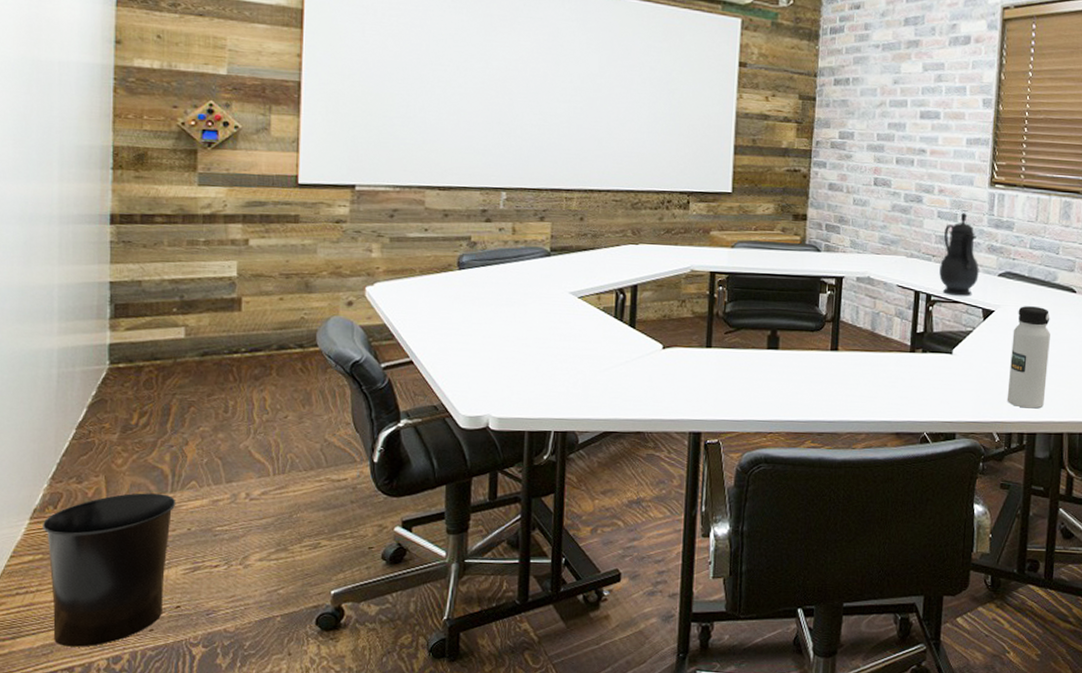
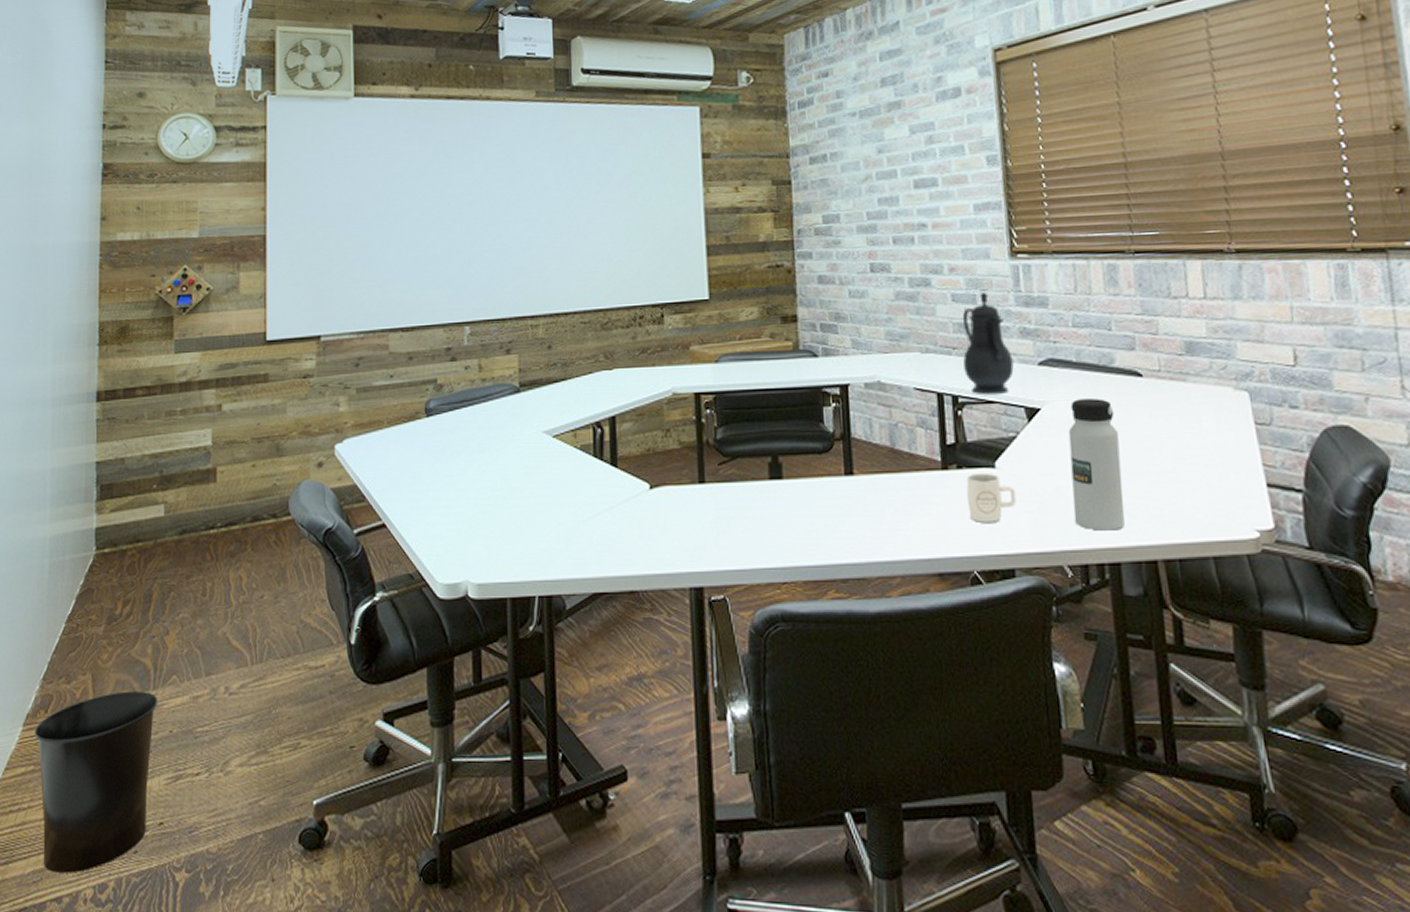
mug: none [926,357,965,396] -> present [966,472,1017,522]

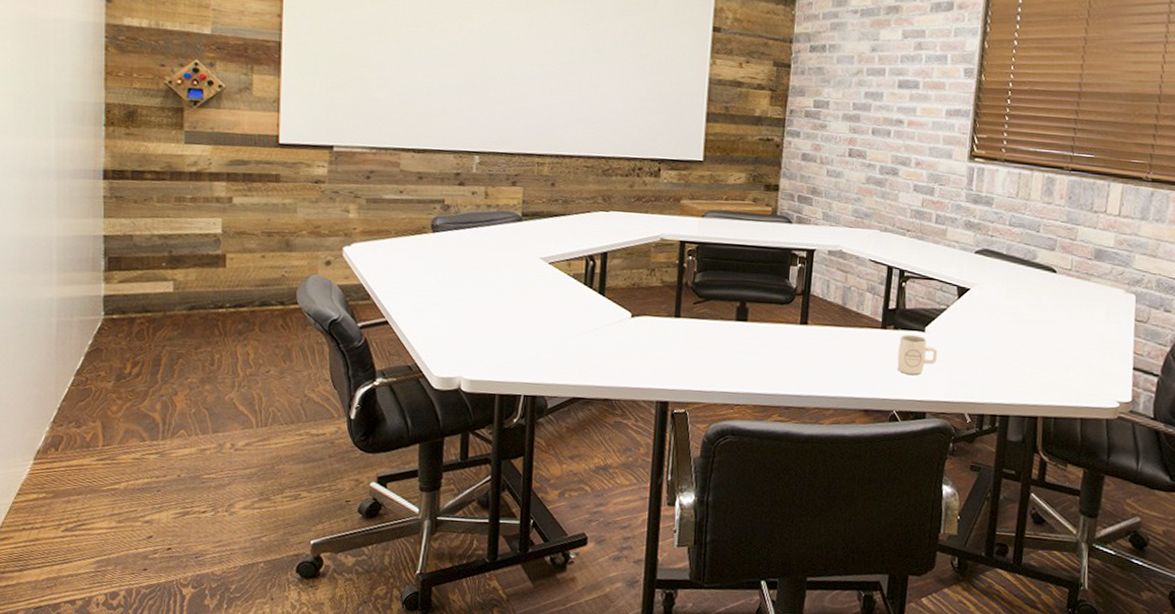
waste bin: present [35,691,158,873] -> none [46,439,167,582]
coffeepot: present [962,292,1014,396] -> none [913,186,956,274]
water bottle: present [1068,398,1125,531] -> none [980,285,1028,391]

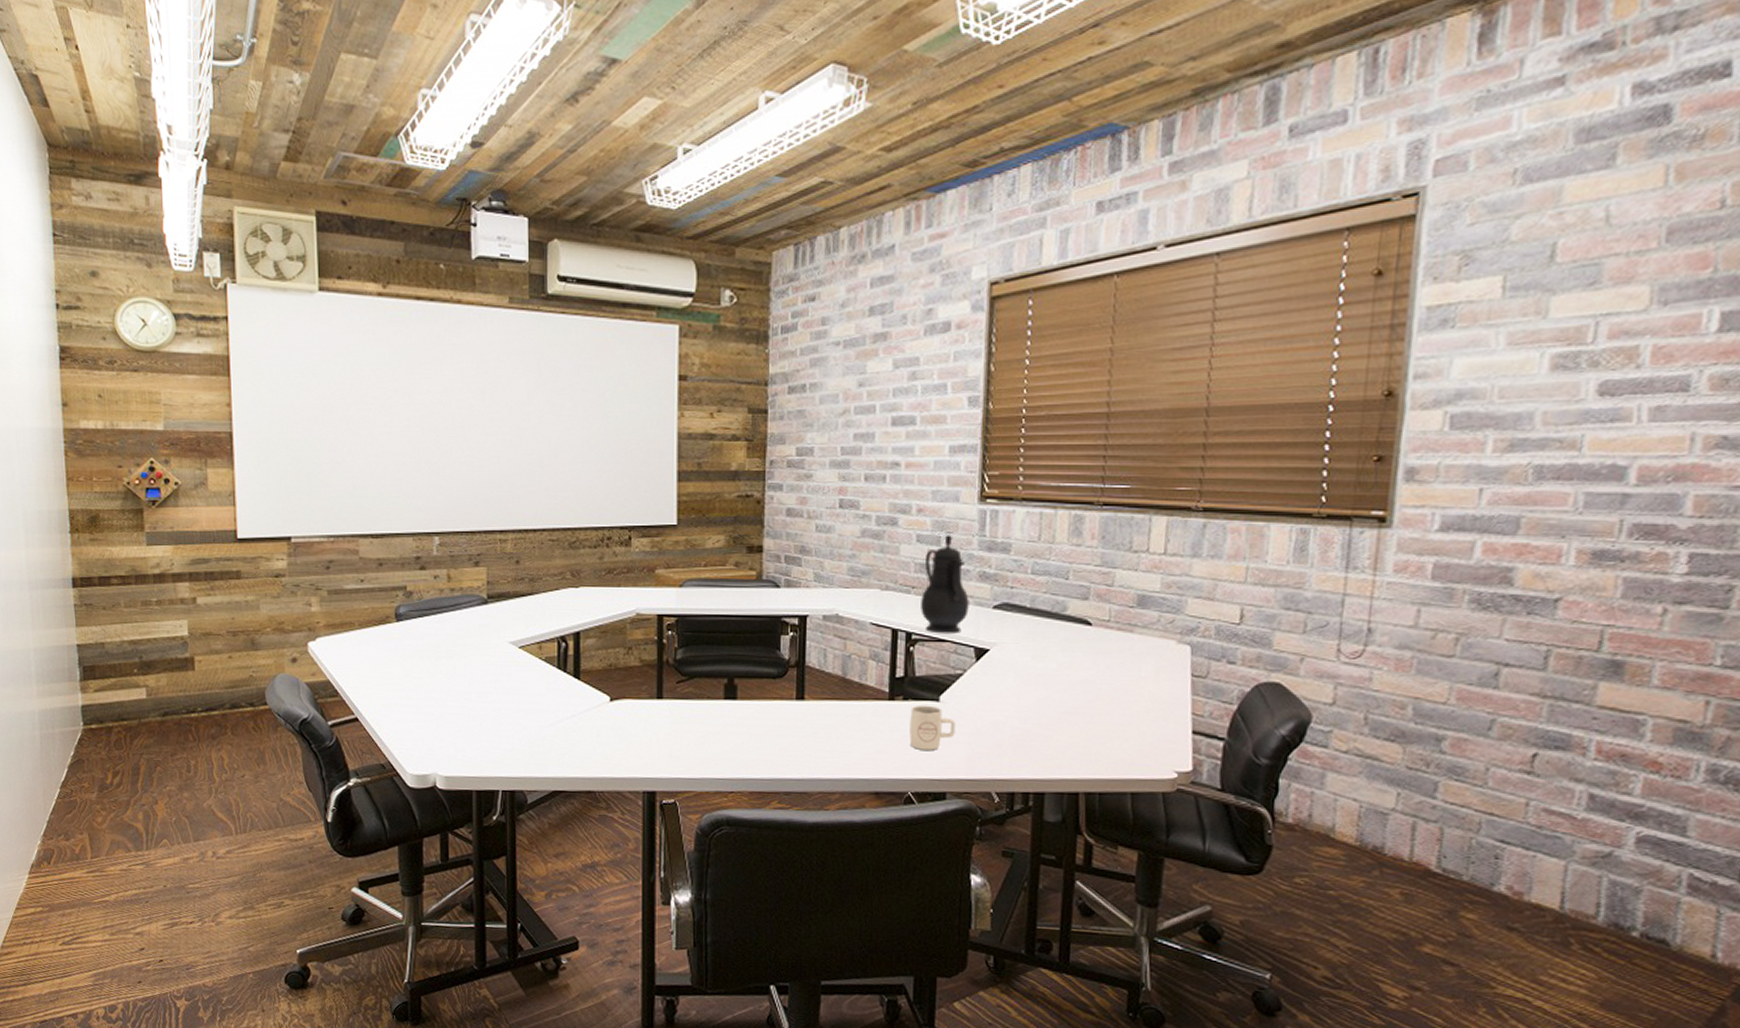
coffeepot: none [913,186,956,274] -> present [921,535,969,635]

